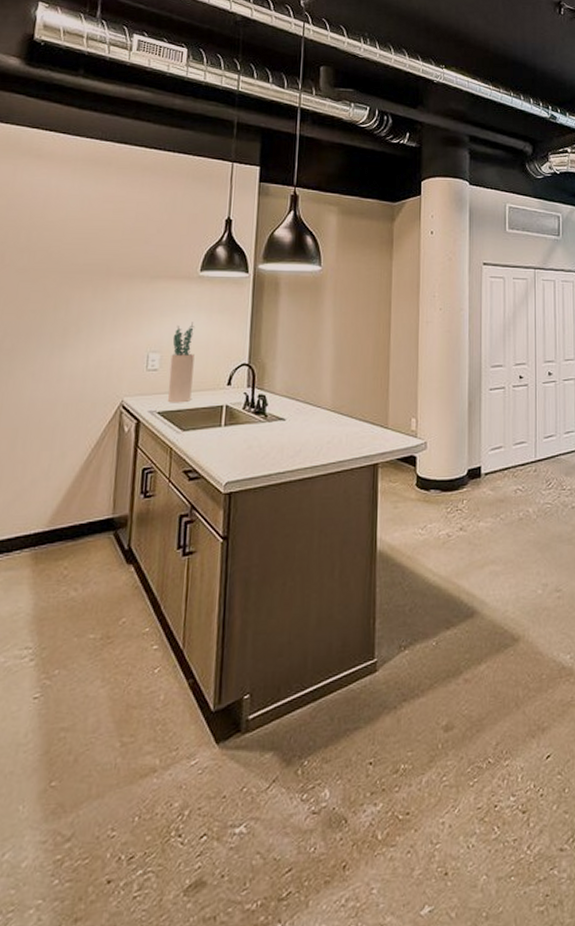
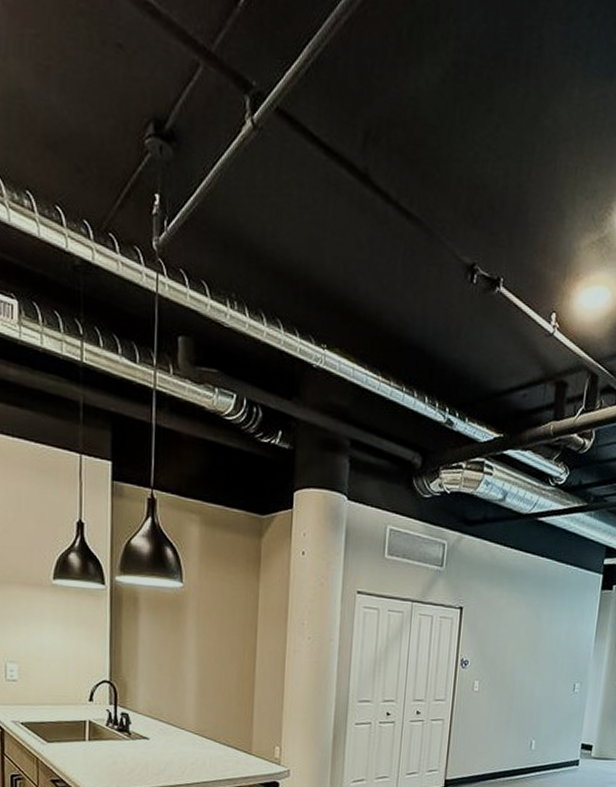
vase: present [167,322,195,403] -> none [29,633,54,716]

